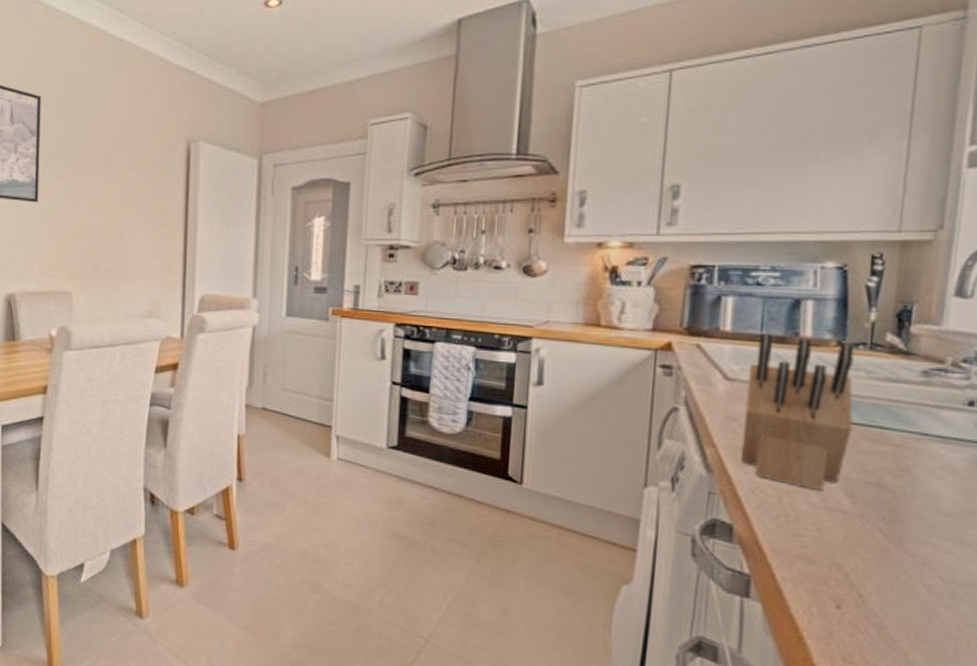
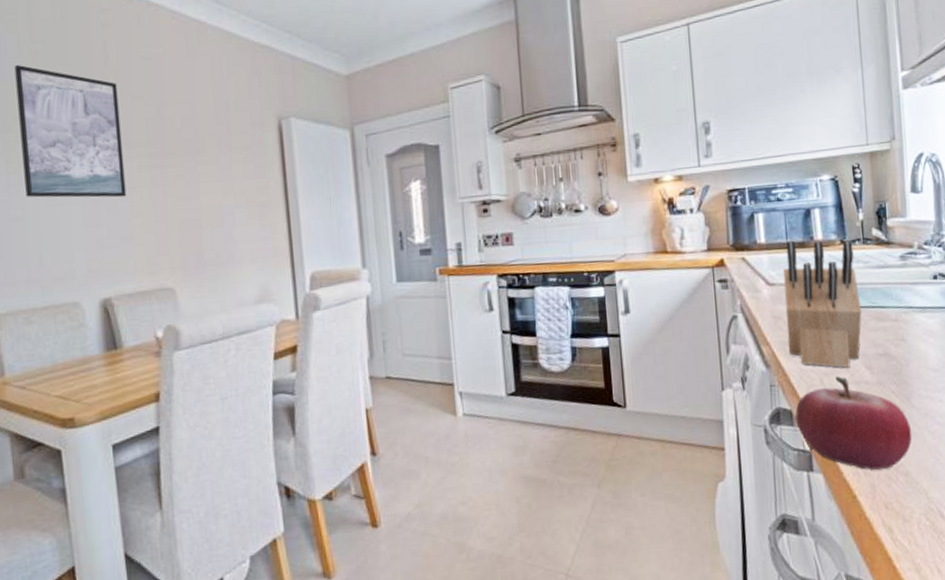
fruit: none [735,498,899,616] -> present [795,376,912,471]

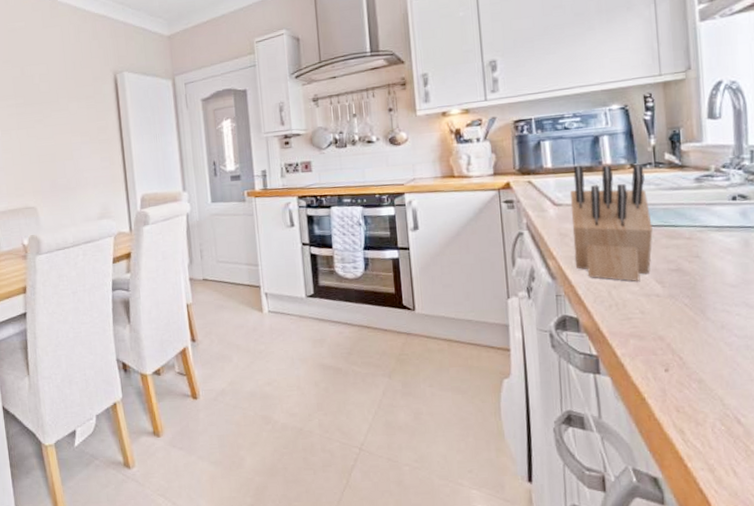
fruit: present [795,376,912,471] -> none [581,289,707,376]

